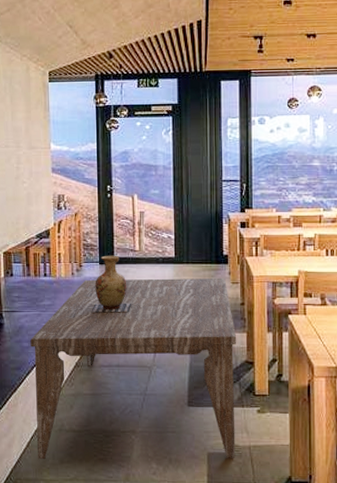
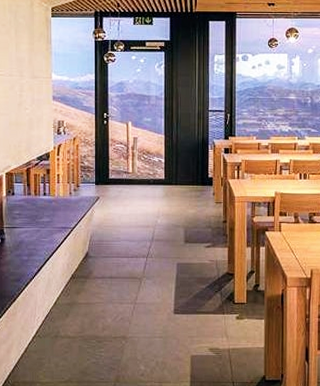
dining table: present [30,277,237,460] -> none [30,198,219,364]
vase: present [91,255,132,313] -> none [87,176,125,229]

